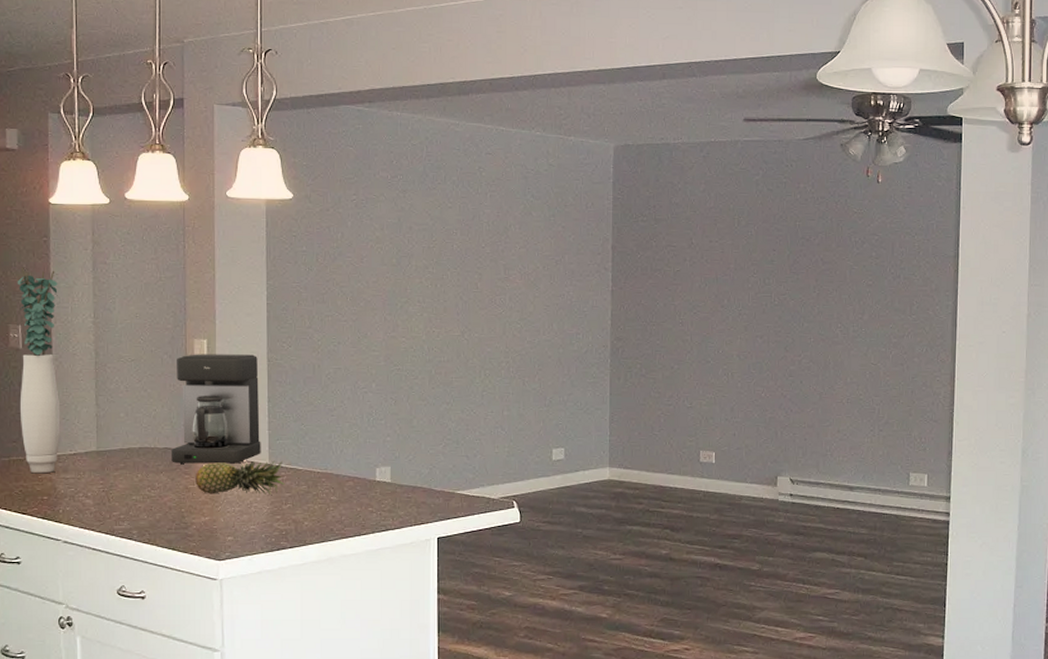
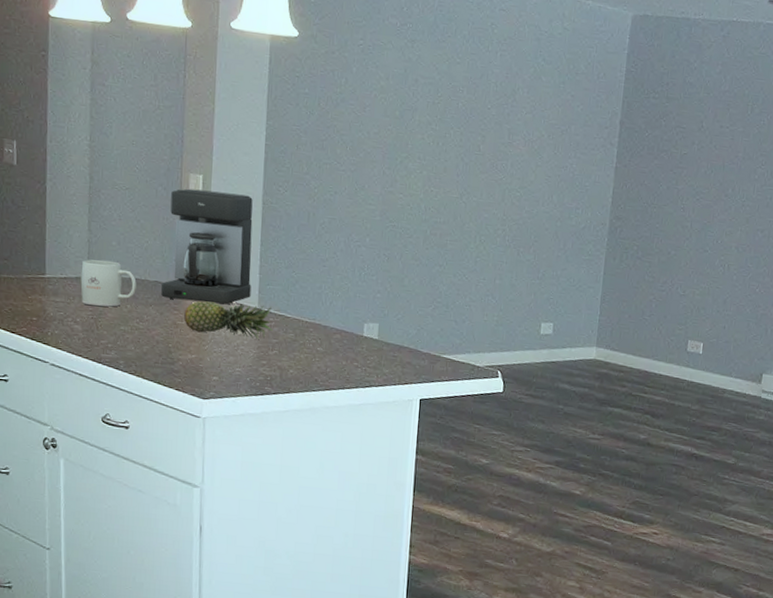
vase: present [17,267,61,474] -> none [12,80,55,295]
mug: none [90,432,146,479] -> present [80,259,137,307]

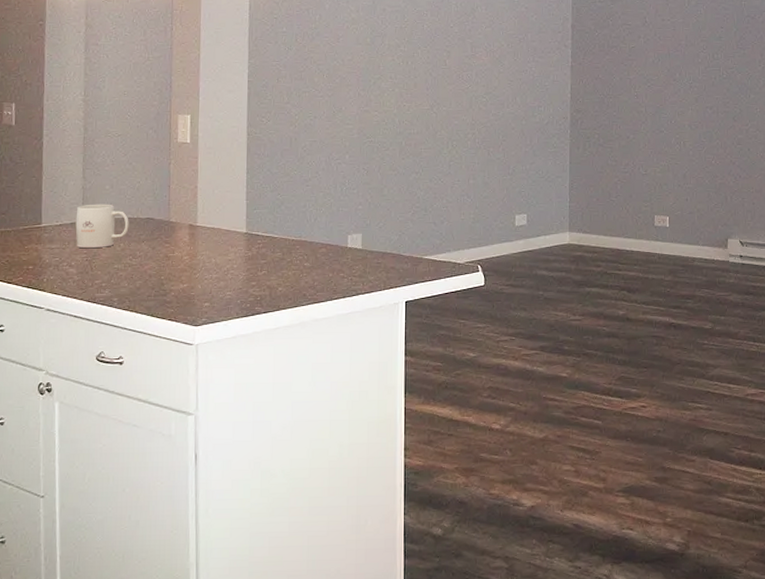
coffee maker: present [161,188,253,305] -> none [153,129,239,233]
fruit: present [184,301,273,339] -> none [175,229,261,262]

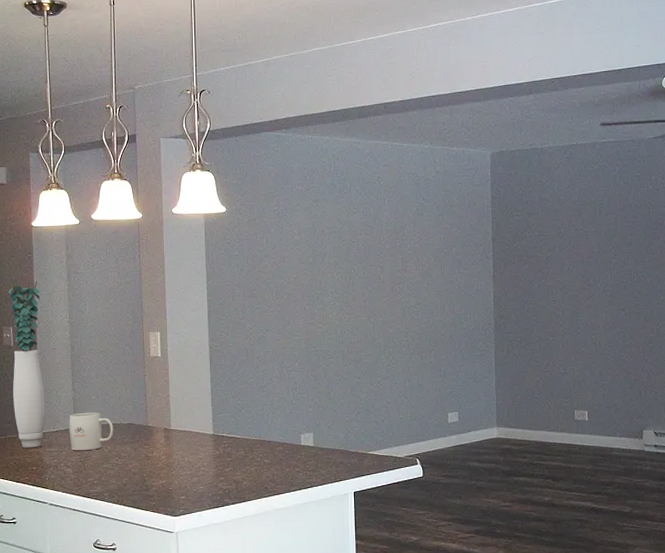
vase: none [10,49,51,244] -> present [8,279,45,449]

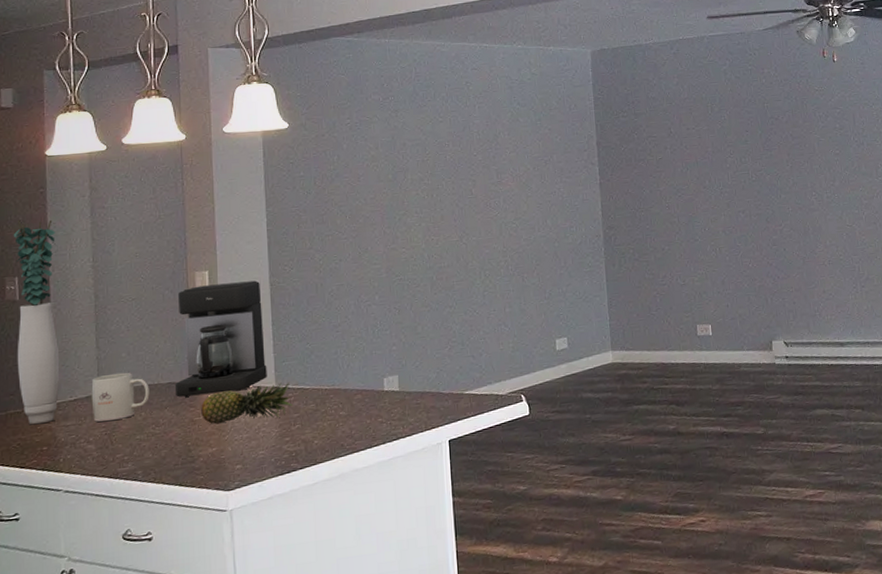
coffee maker: none [134,343,206,436] -> present [176,280,267,397]
fruit: none [154,431,226,461] -> present [201,382,293,424]

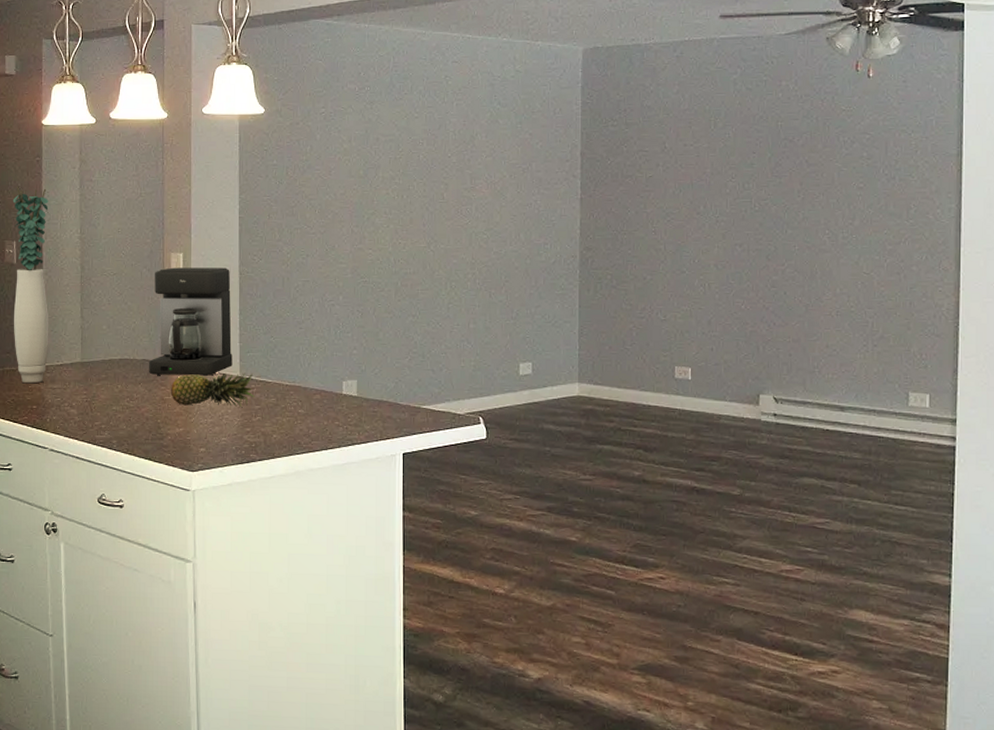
mug: present [91,372,150,422] -> none [75,344,126,390]

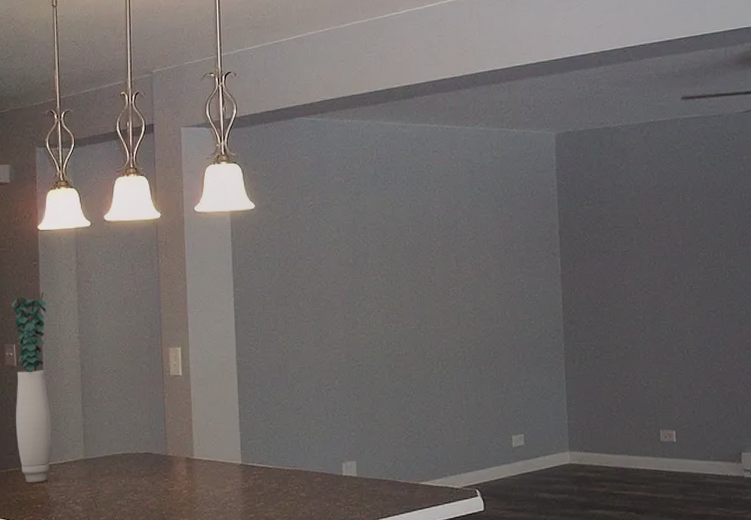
coffee maker: present [149,267,233,376] -> none [152,359,234,468]
fruit: present [171,372,255,407] -> none [174,460,257,496]

